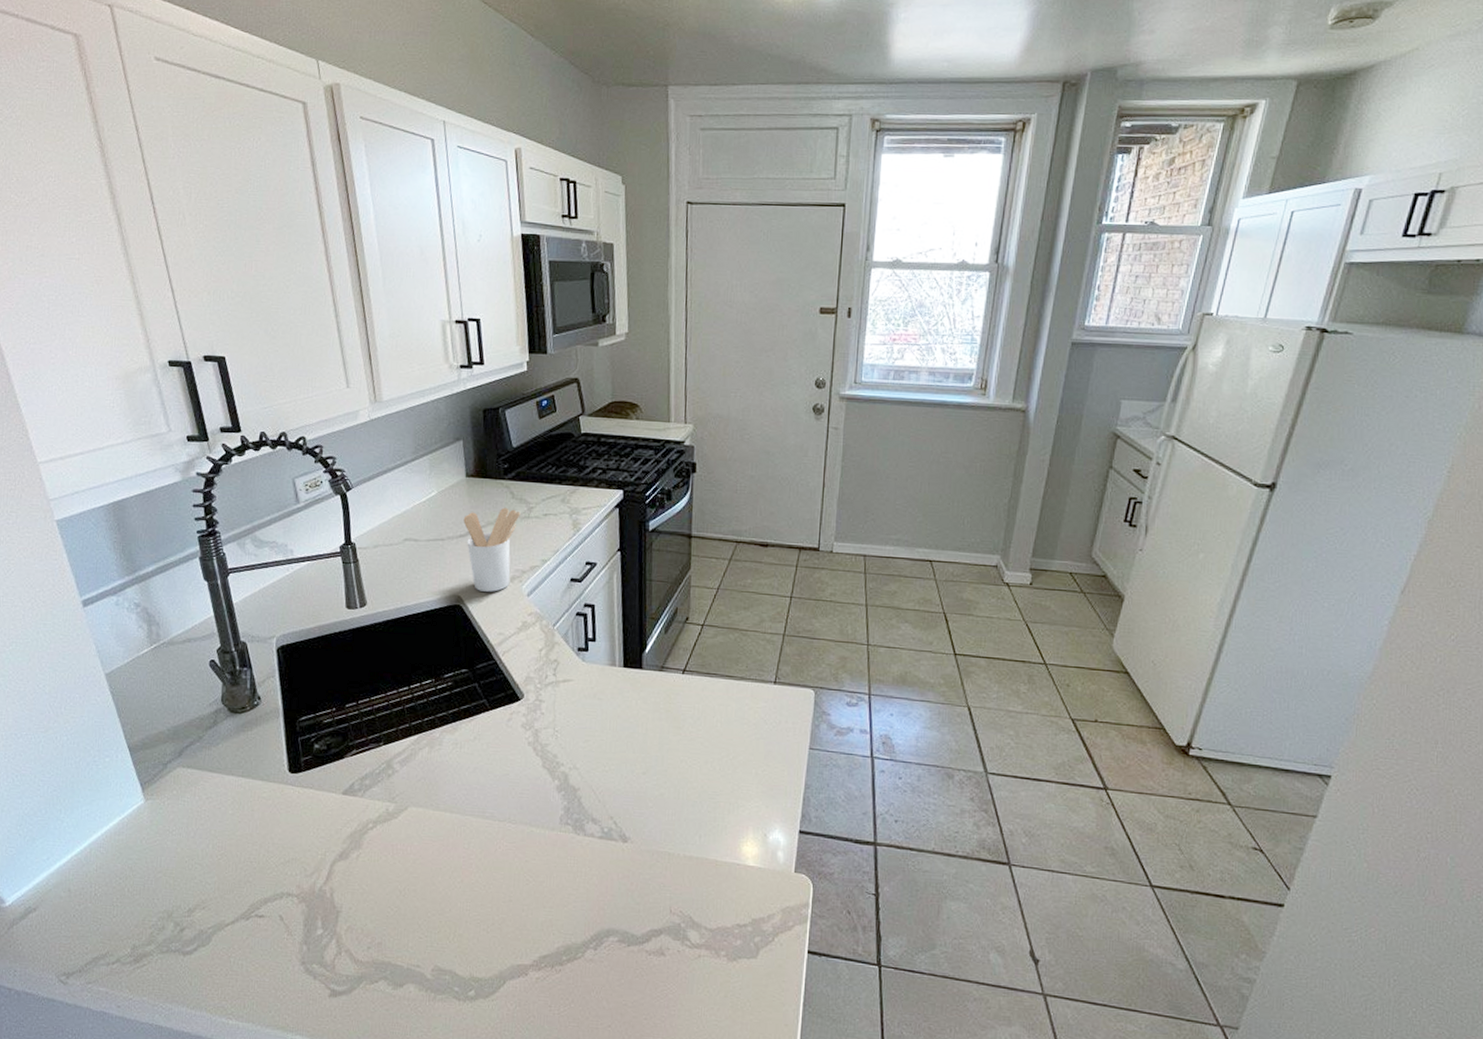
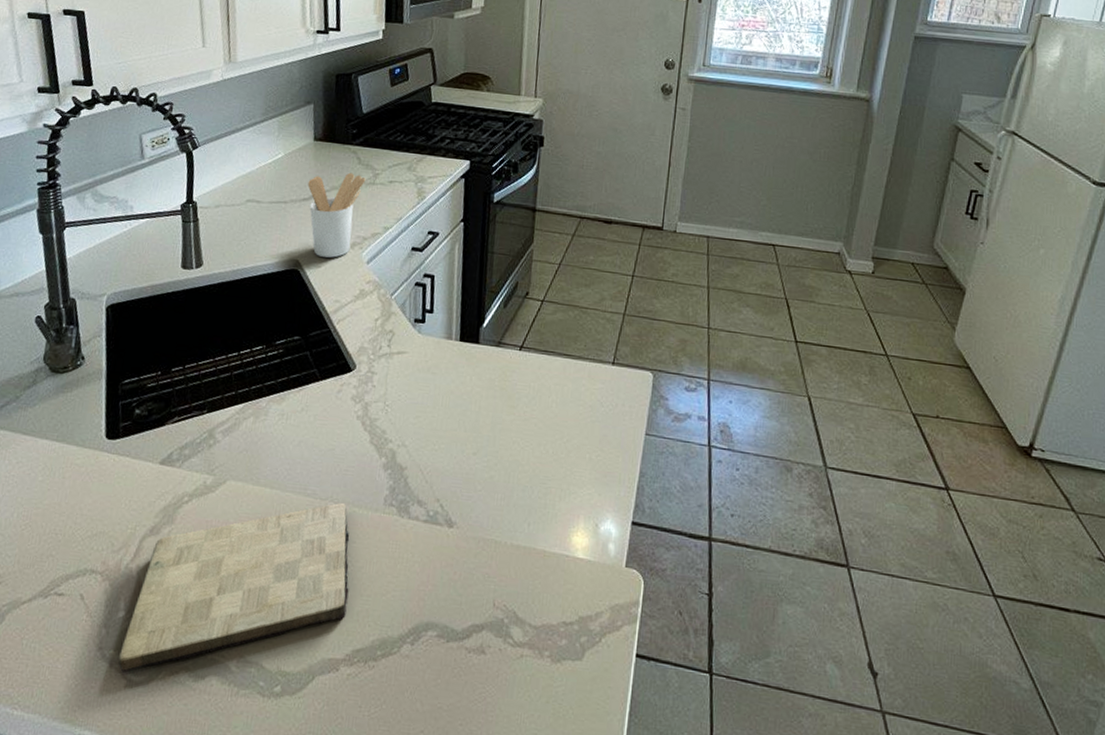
cutting board: none [320,824,532,984] -> present [117,503,350,673]

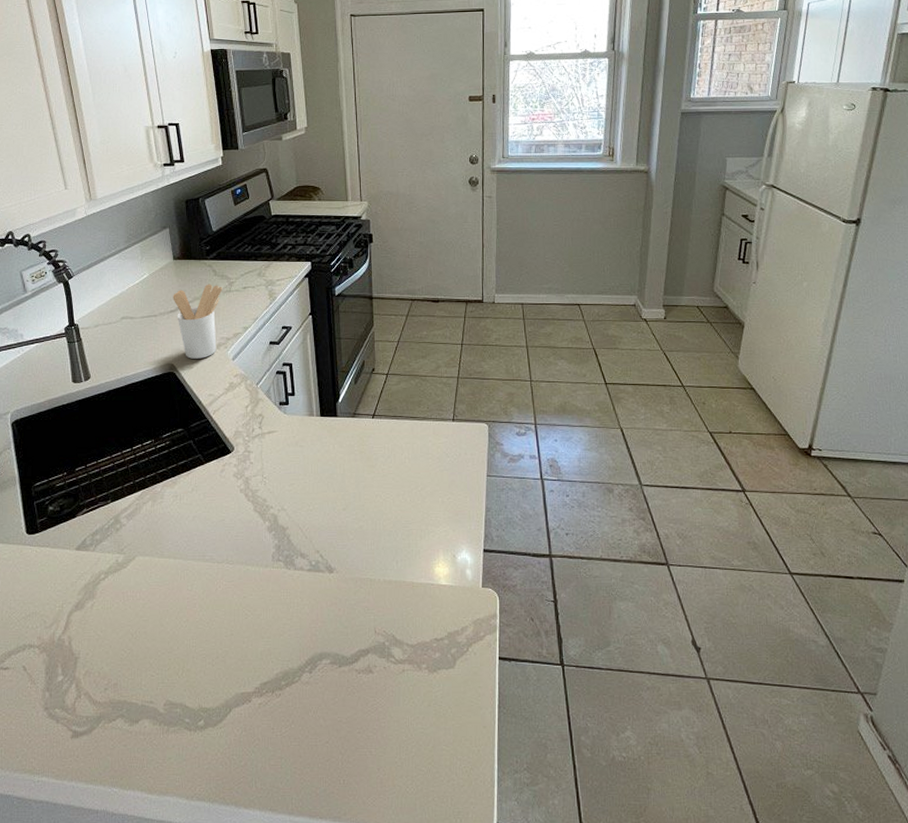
cutting board: present [117,503,350,673] -> none [62,564,251,726]

